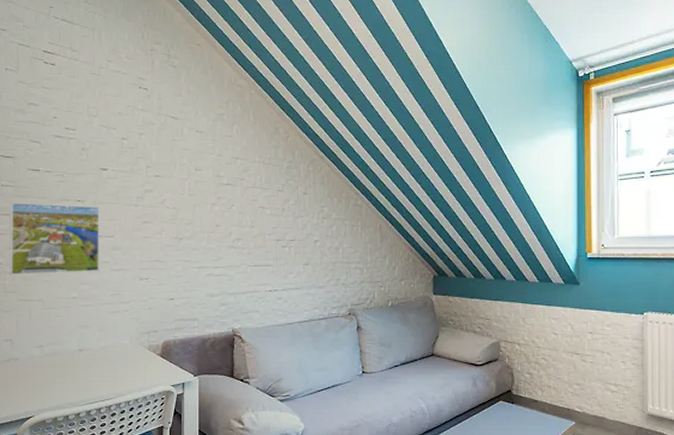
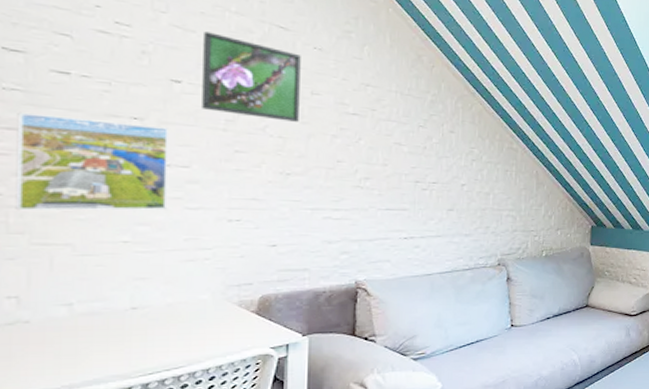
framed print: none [121,128,187,195] -> present [202,31,301,122]

